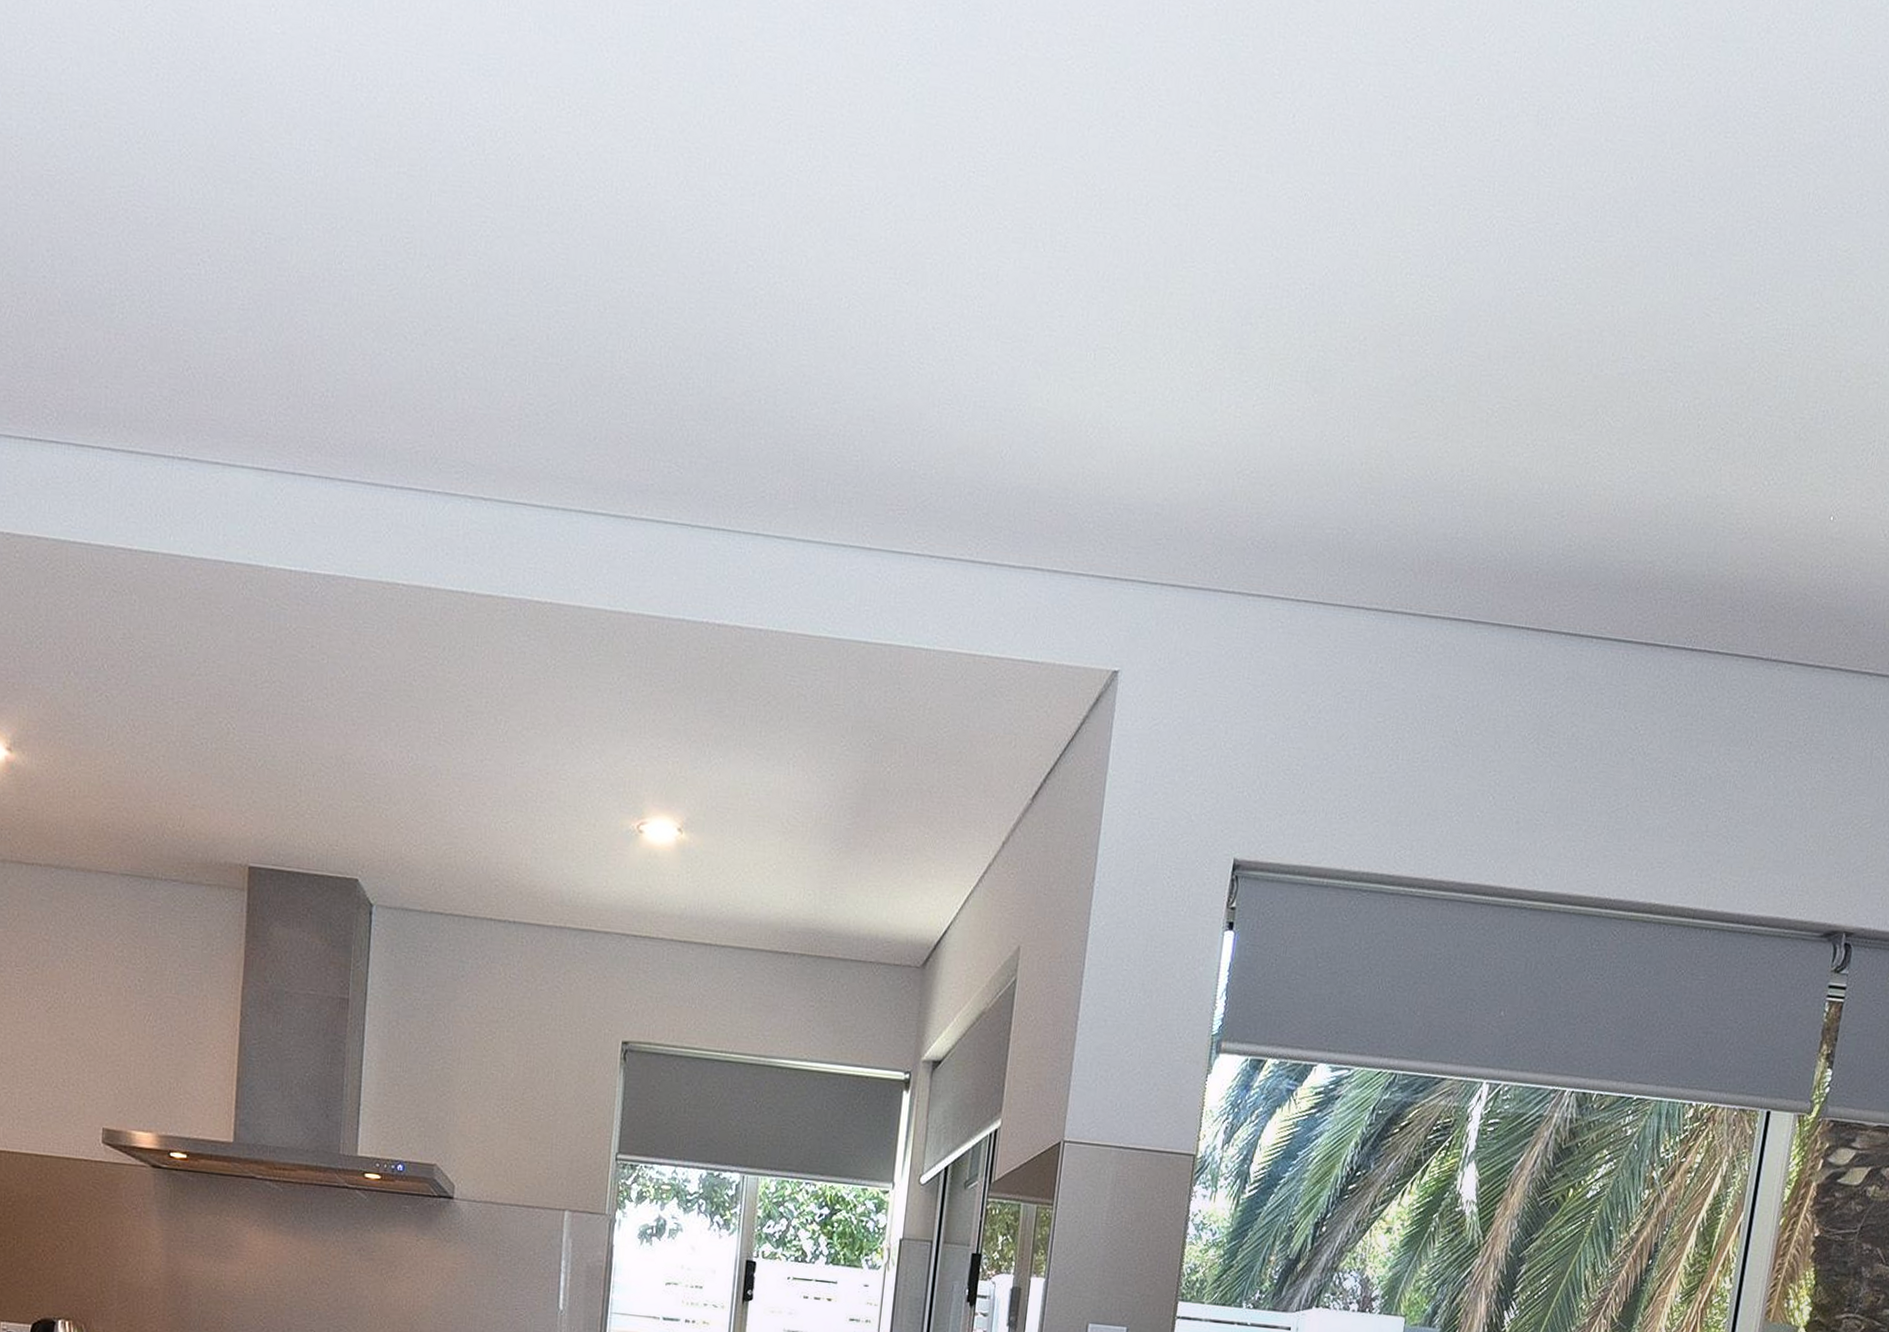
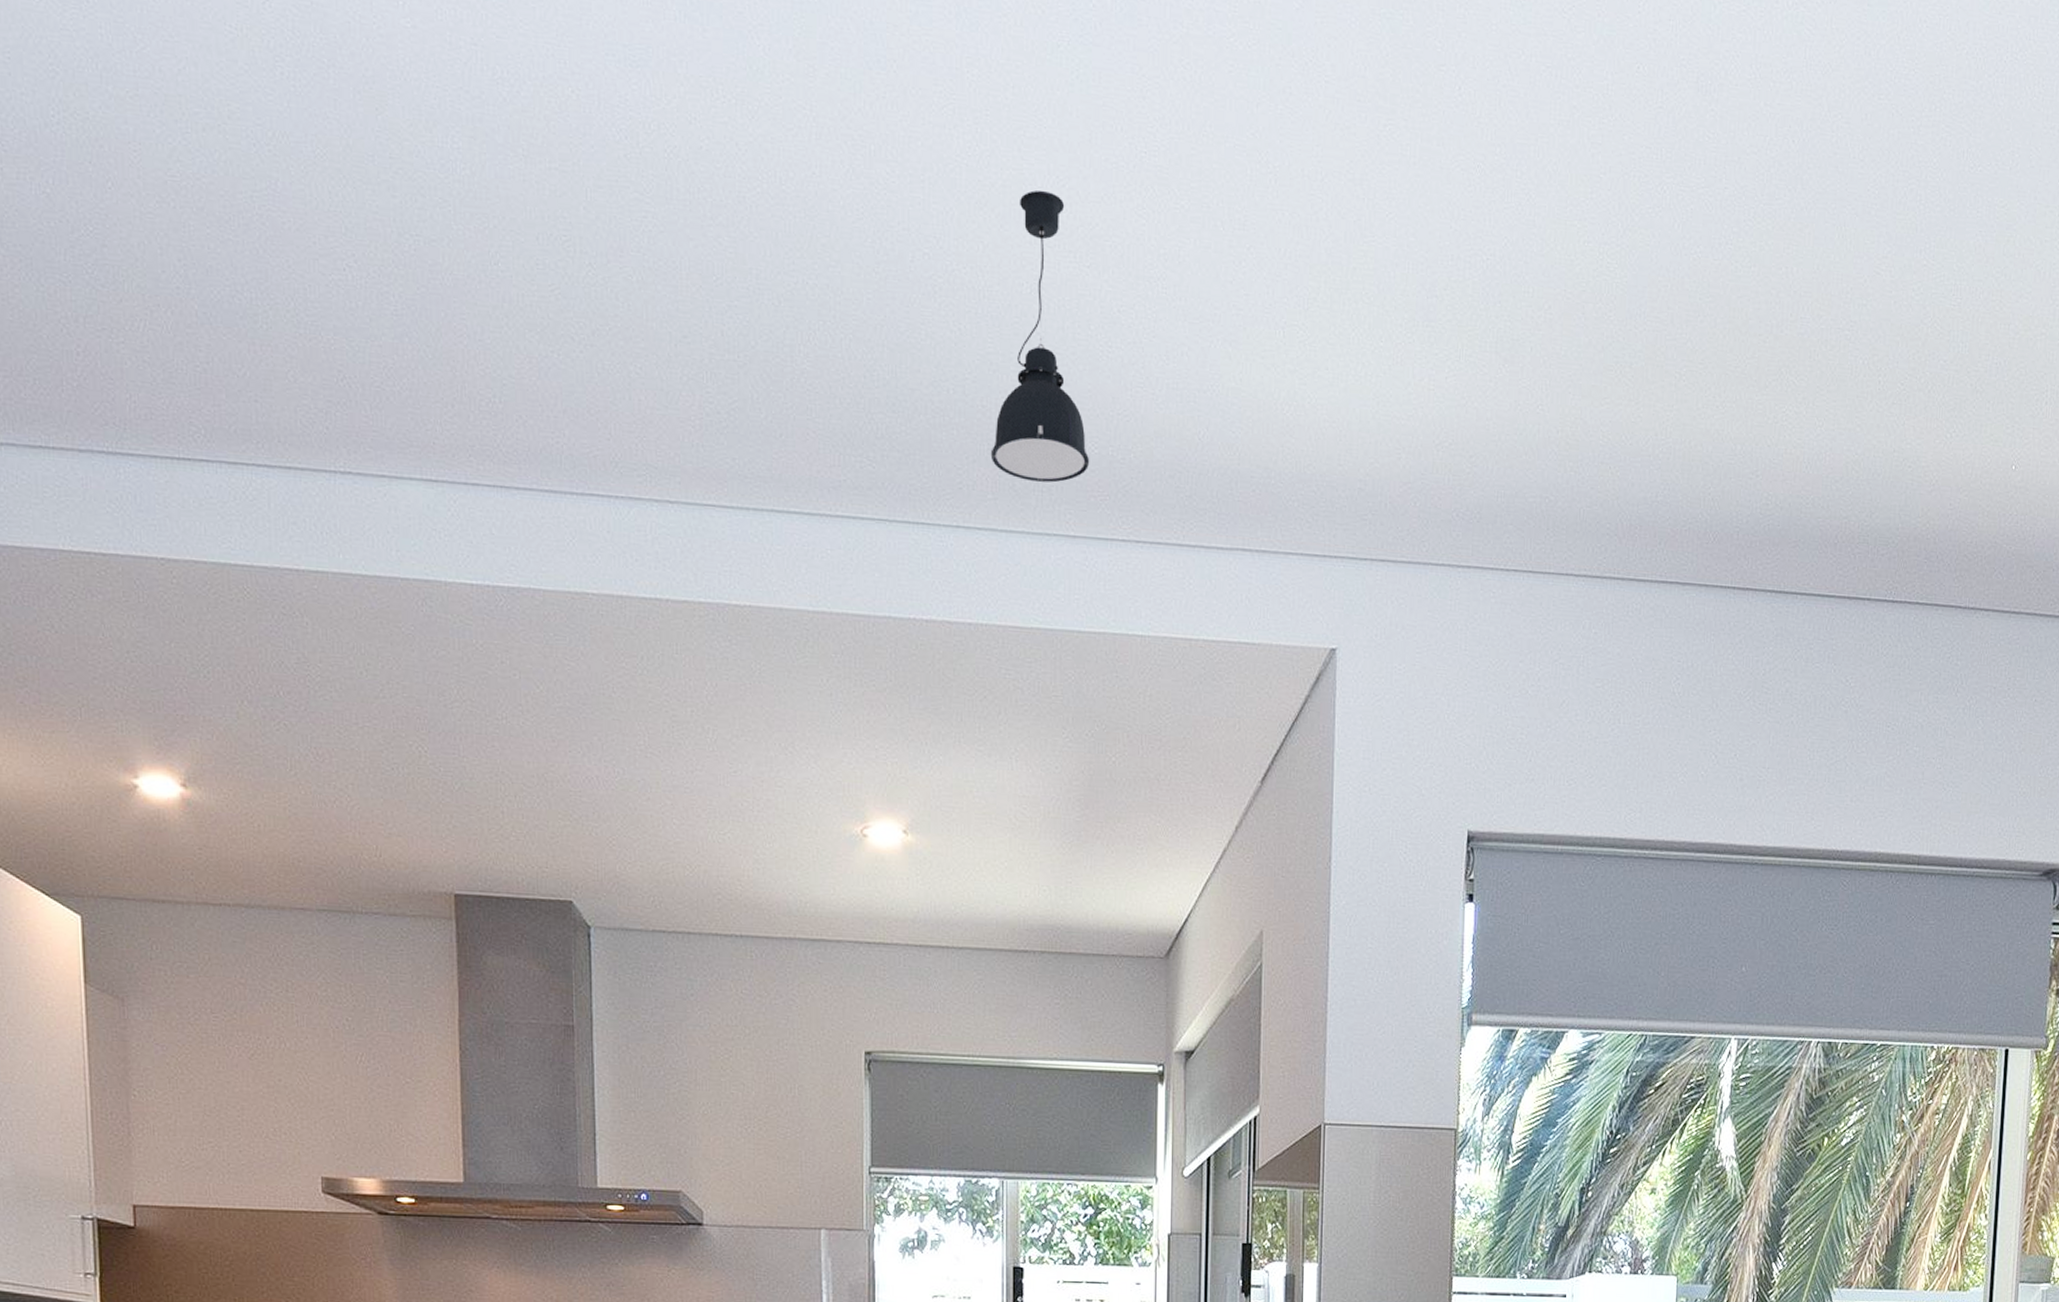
pendant light: none [795,206,892,495] -> present [990,190,1090,483]

